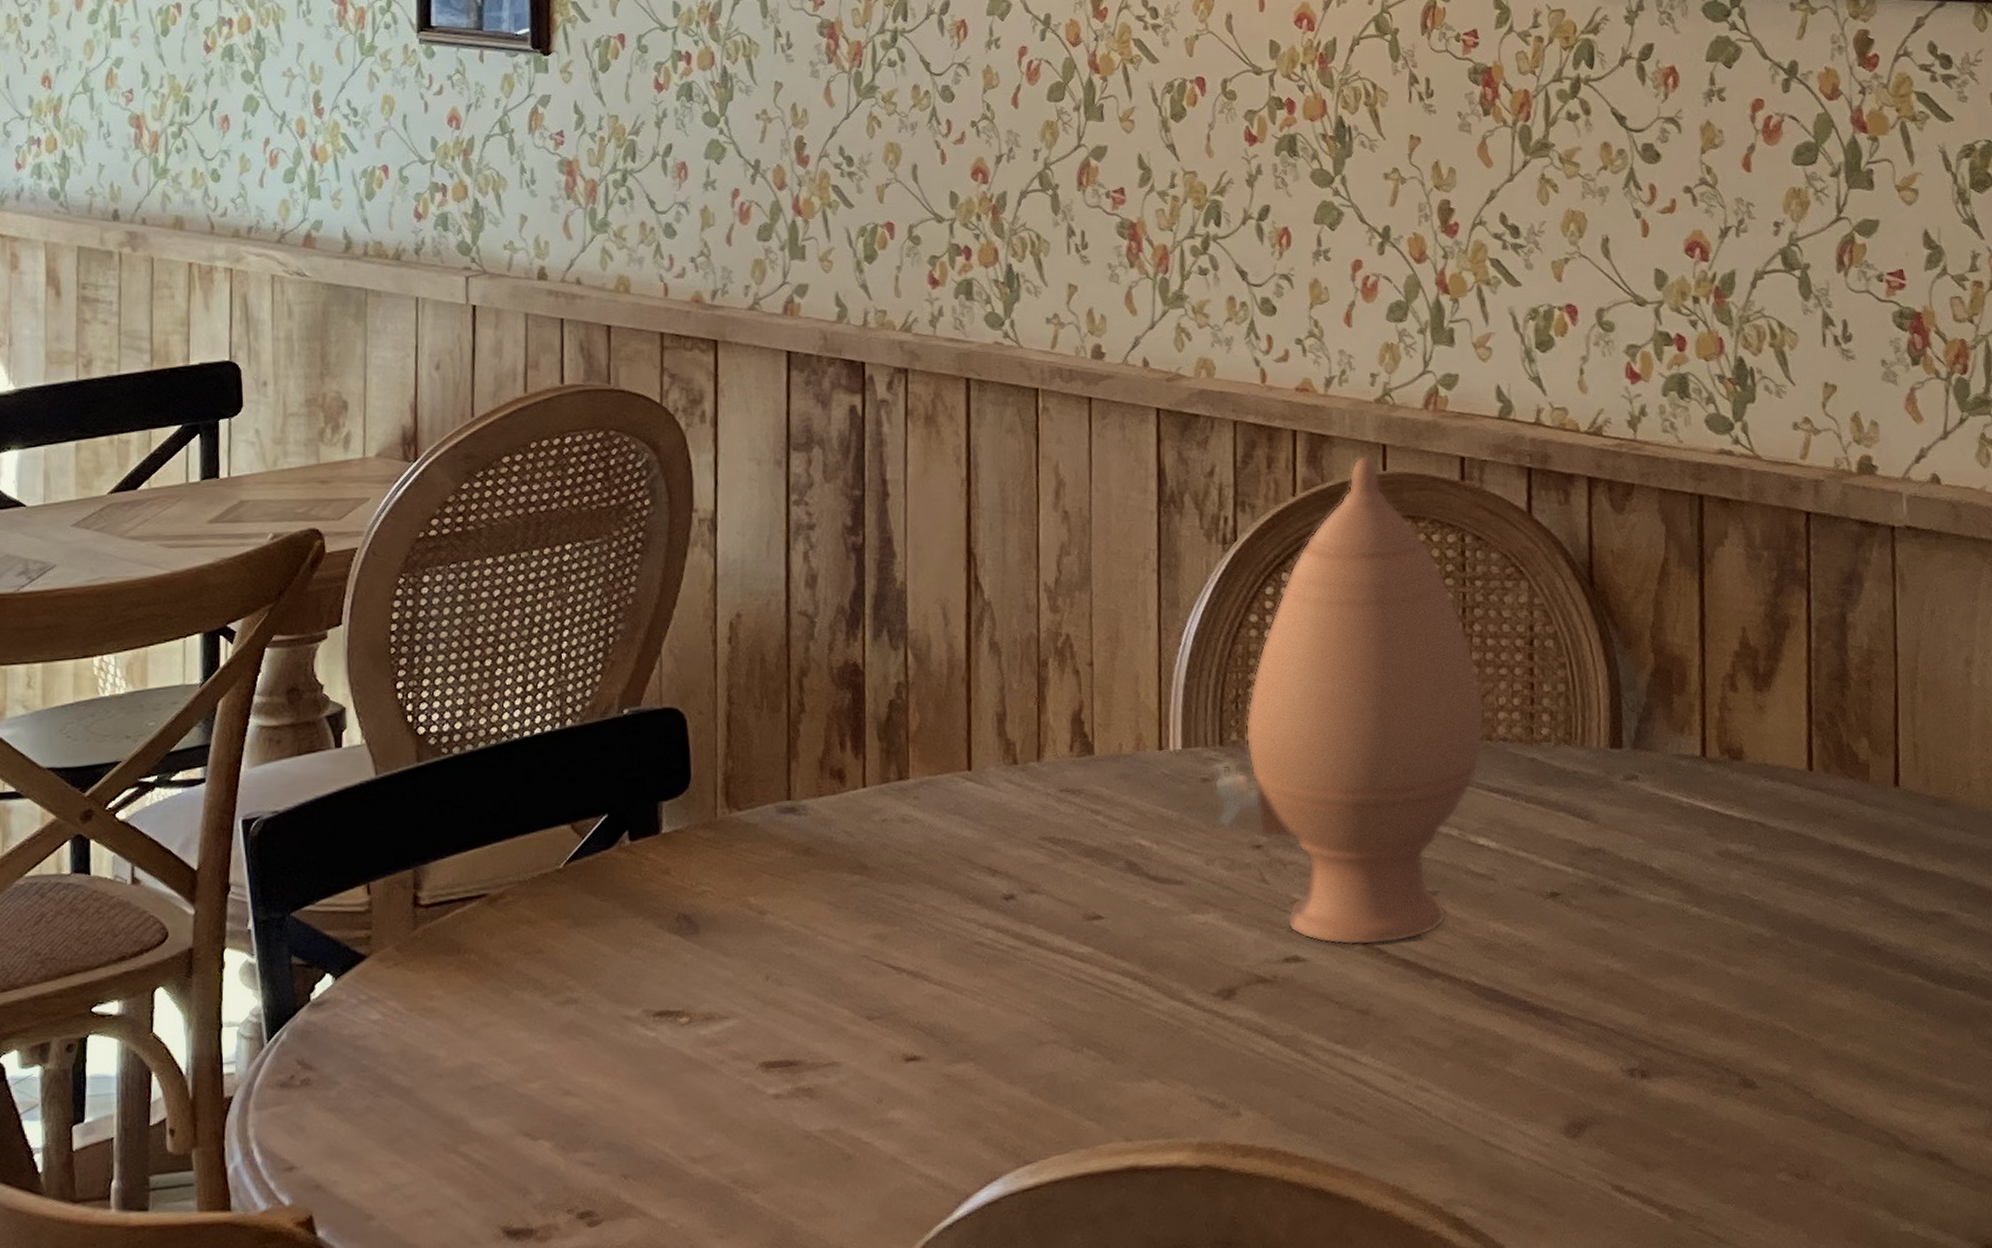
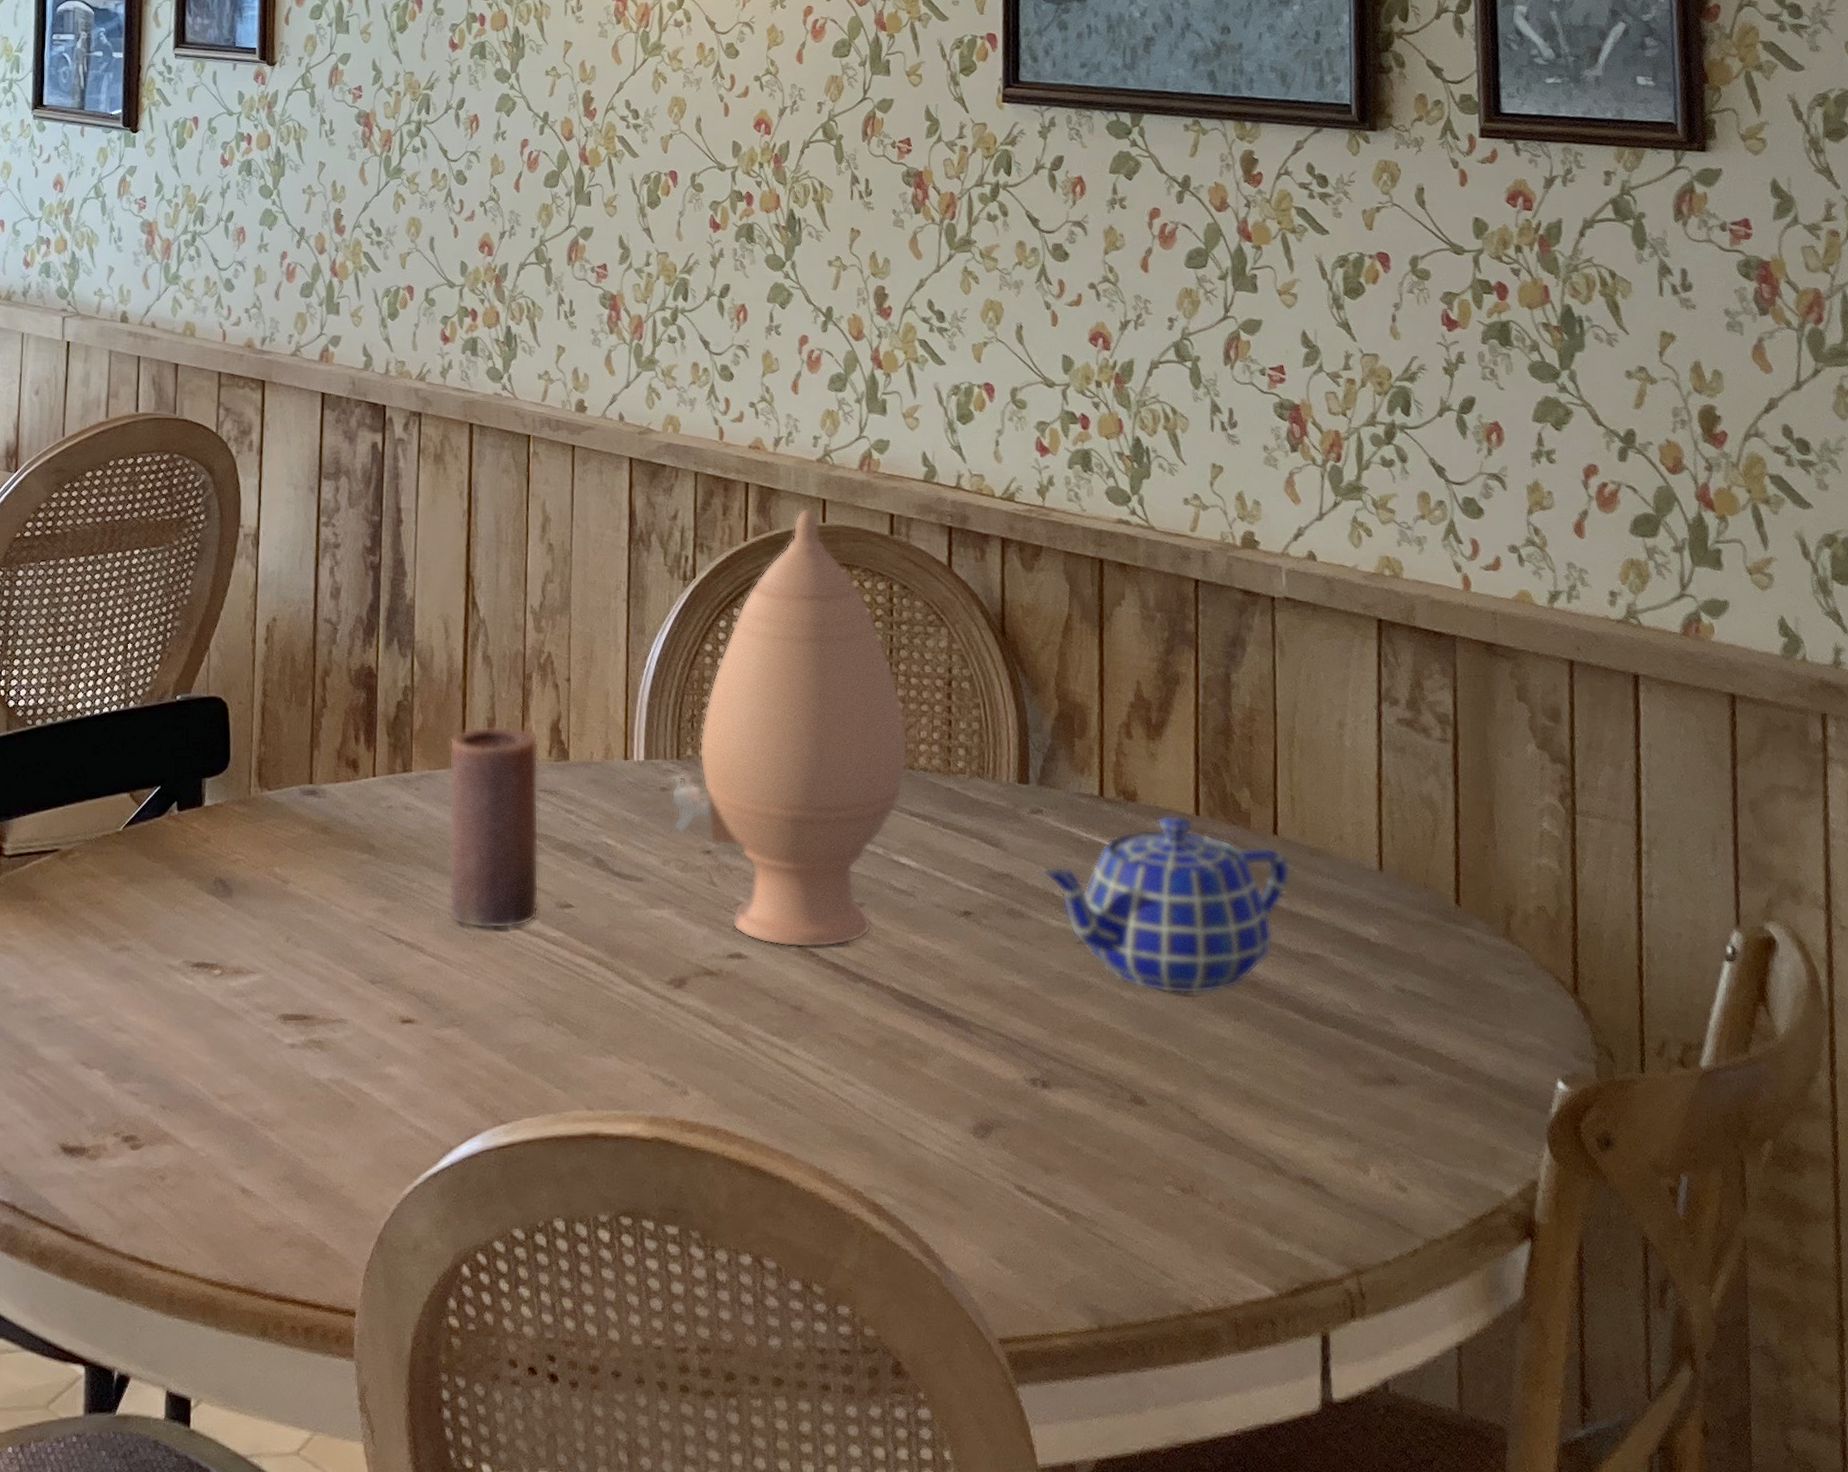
candle: none [952,720,1063,950] -> present [448,726,539,929]
teapot: none [1639,771,1914,966] -> present [1043,815,1291,994]

